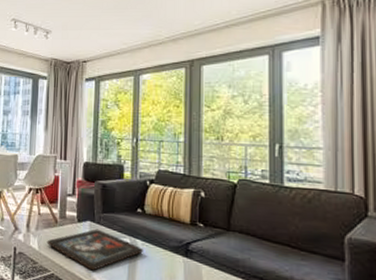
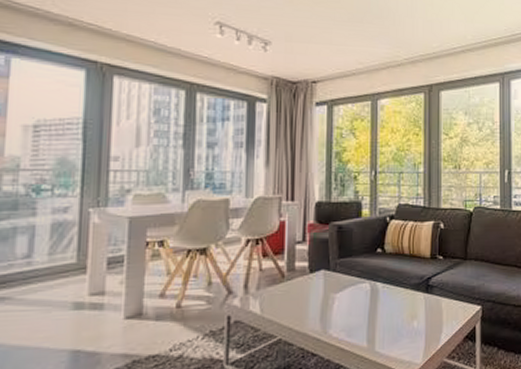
religious icon: present [46,228,144,271] -> none [271,277,385,326]

